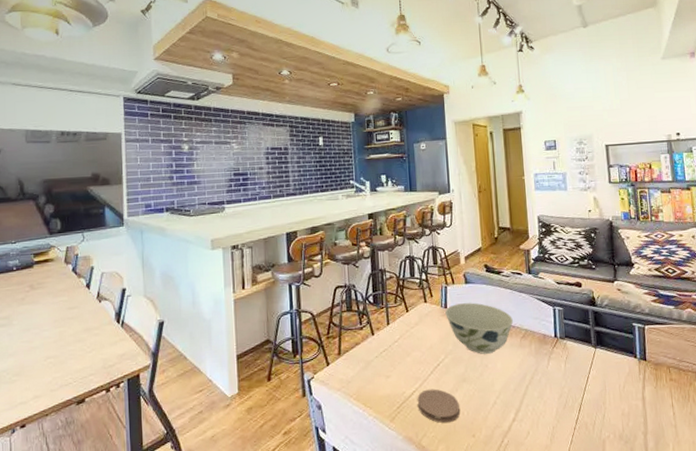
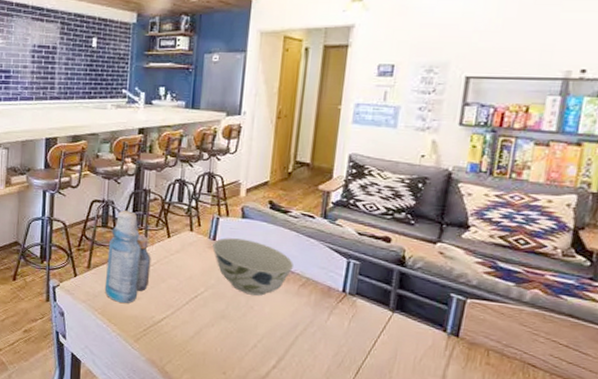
bottle: none [355,291,396,384] -> present [104,209,151,303]
coaster: present [417,389,461,424] -> none [166,318,214,356]

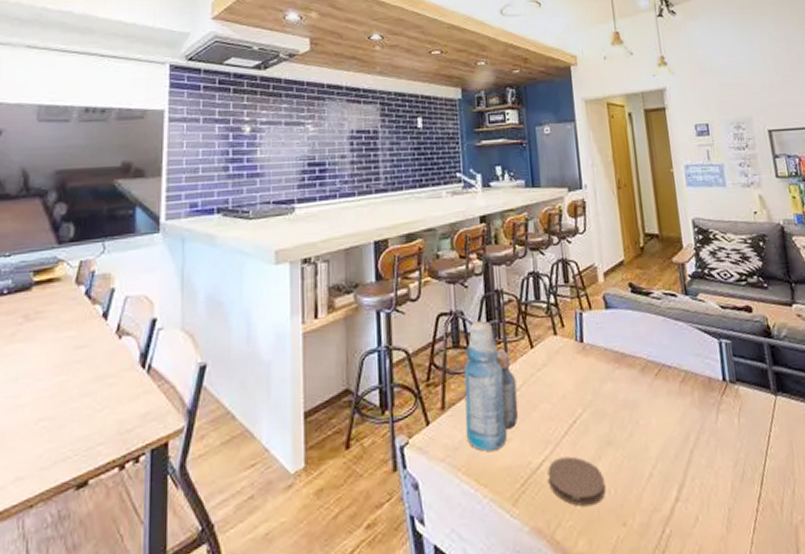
coaster: none [166,318,214,356] -> present [547,456,606,507]
bowl: present [212,238,293,296] -> none [581,334,669,406]

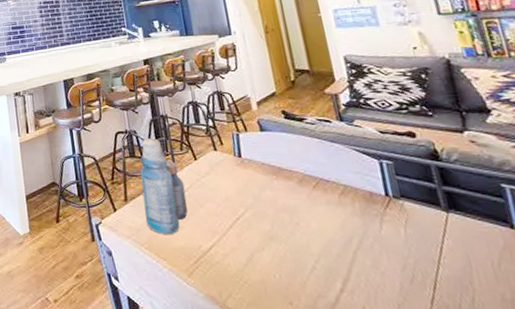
coaster: present [547,456,606,507] -> none [216,245,271,286]

